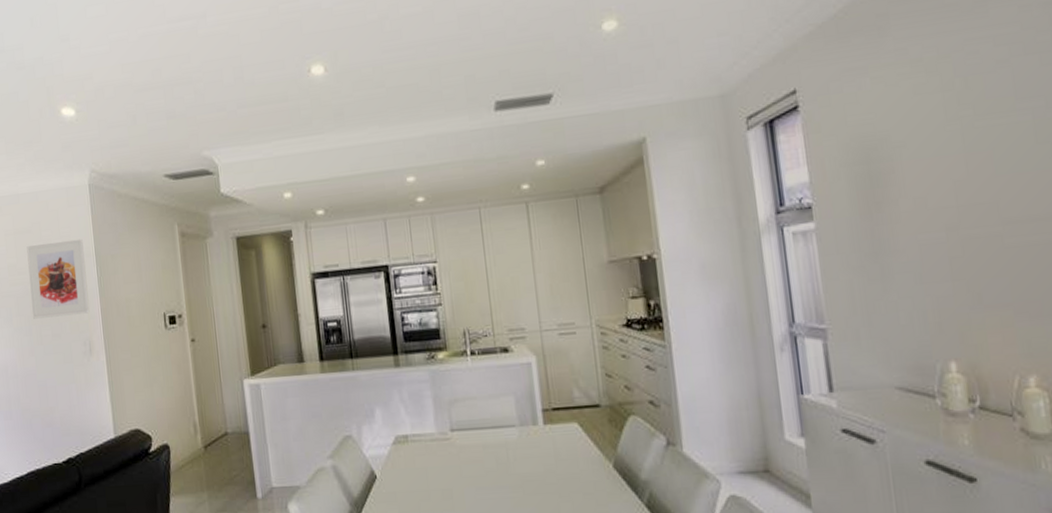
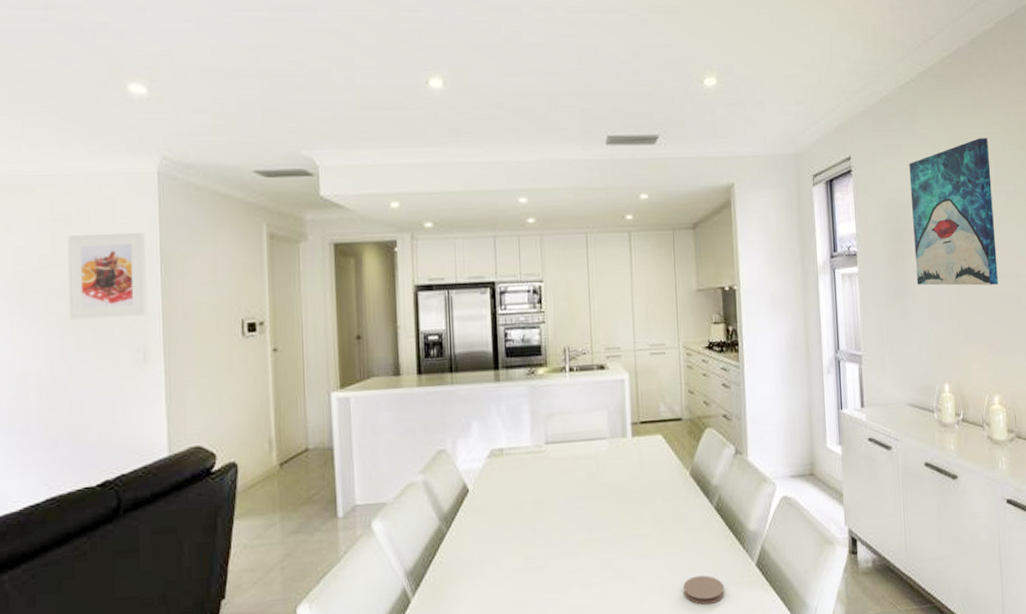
wall art: none [879,42,1027,239] -> present [909,138,998,286]

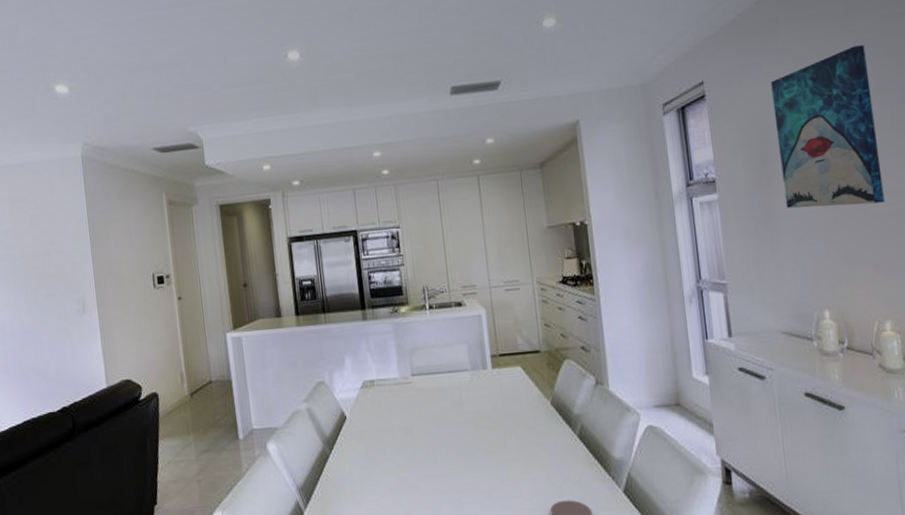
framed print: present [67,232,148,320] -> none [22,206,83,280]

